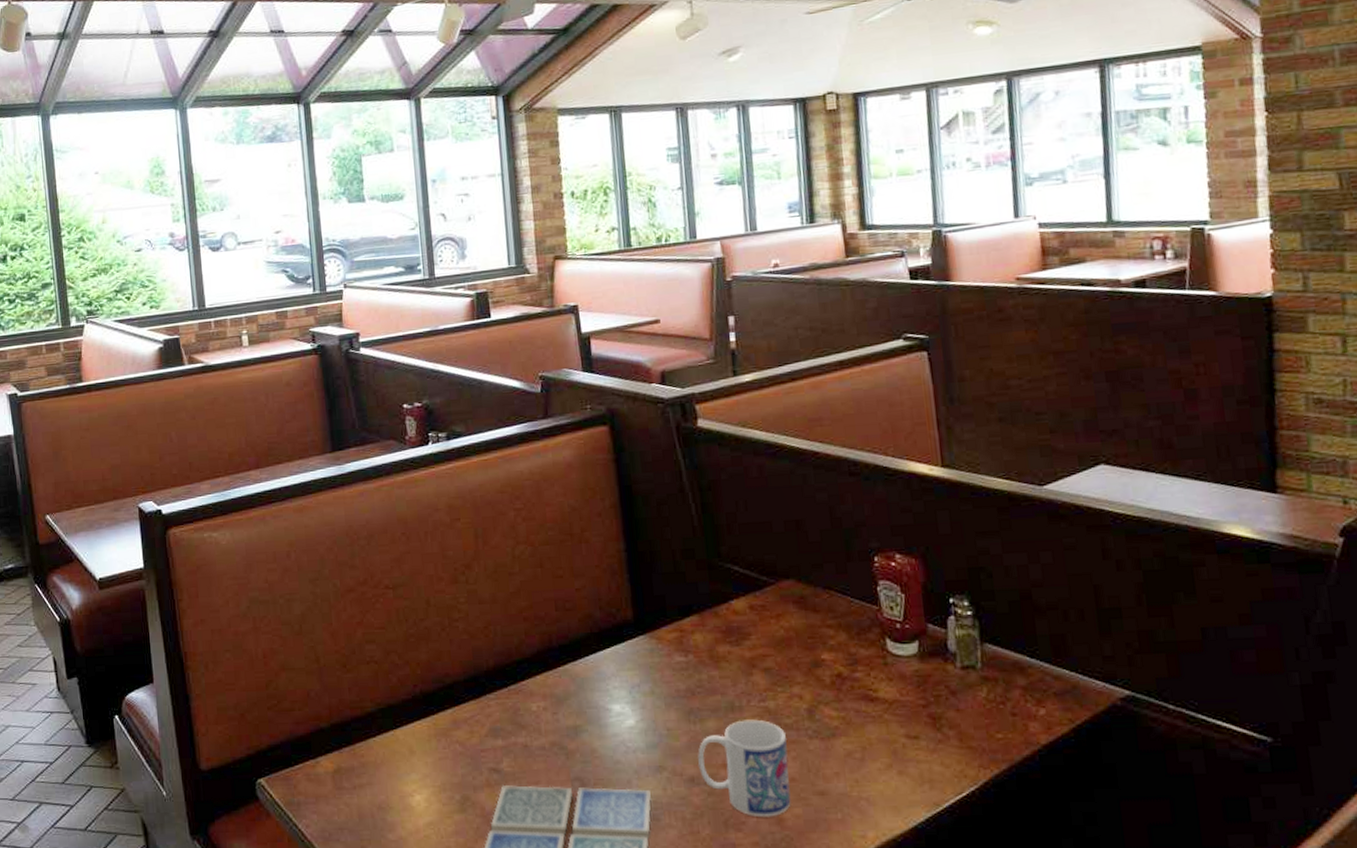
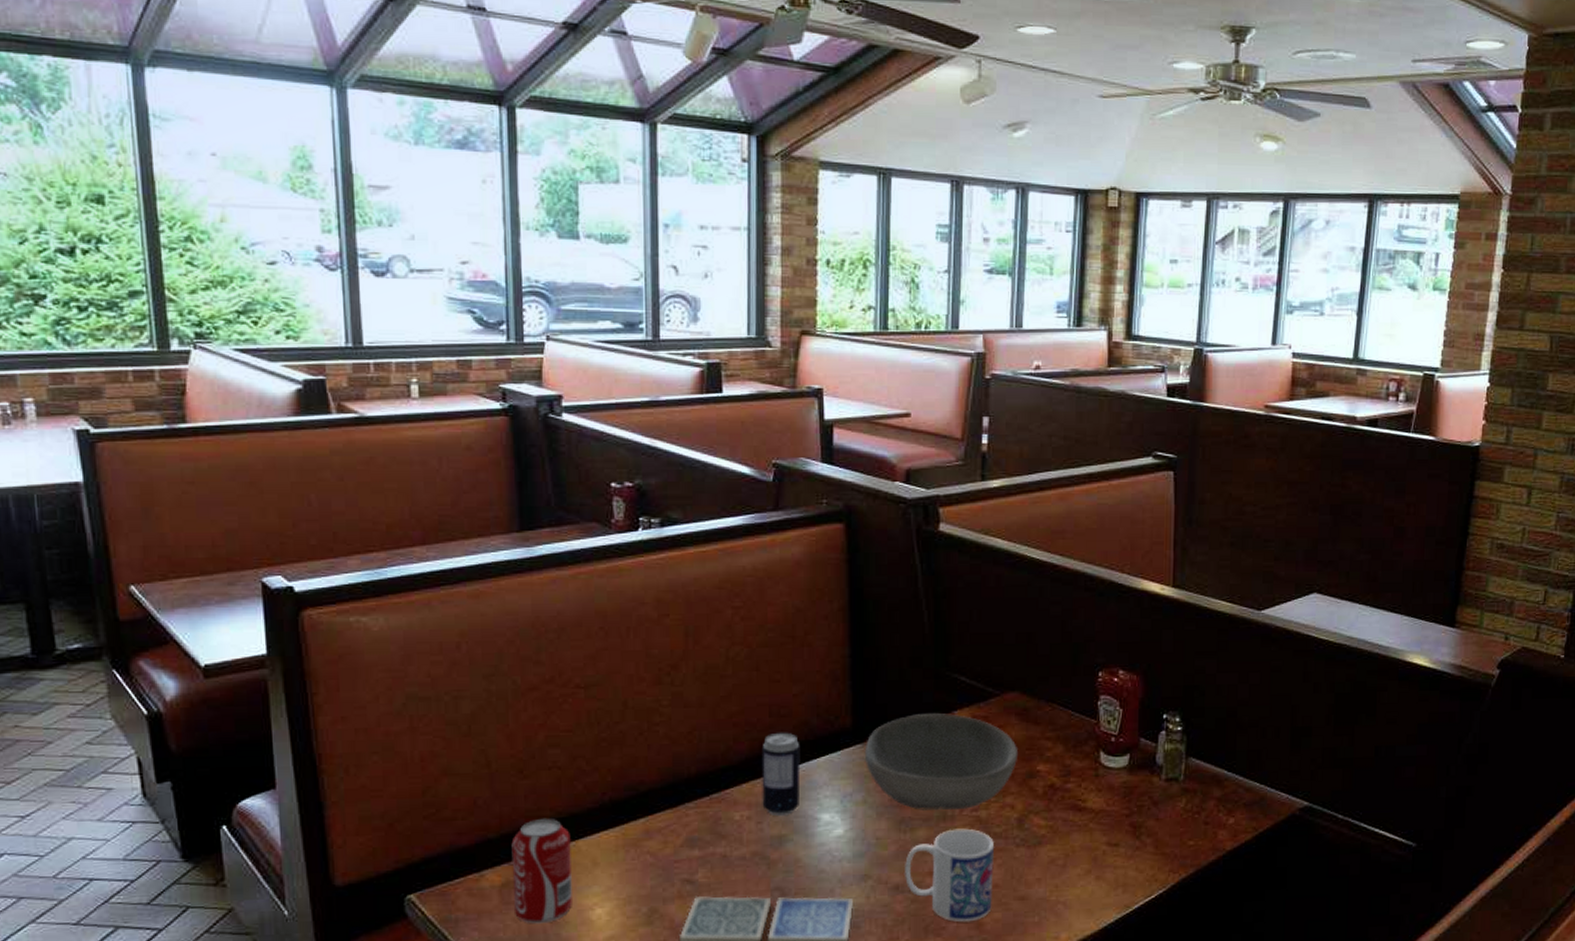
beverage can: none [340,710,395,809] -> present [511,819,572,924]
beverage can: none [551,625,591,706] -> present [761,732,801,816]
bowl: none [647,603,801,702] -> present [864,713,1019,811]

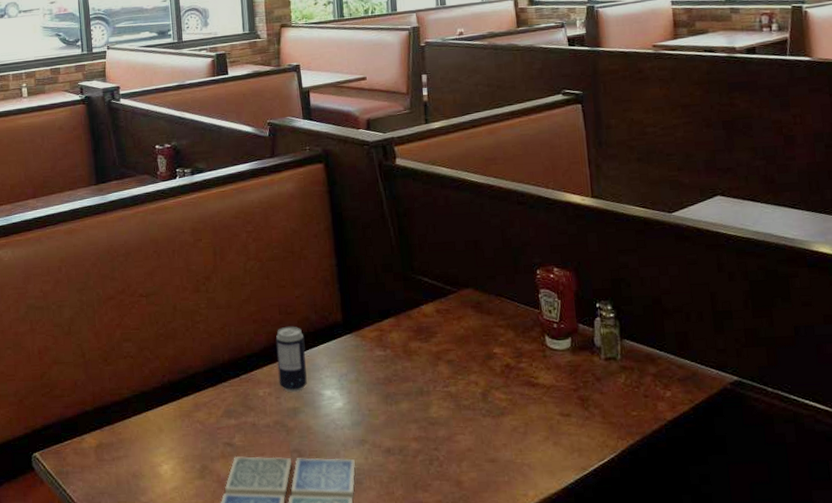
beverage can: present [511,819,572,924] -> none [101,396,146,477]
bowl: present [864,713,1019,811] -> none [353,308,477,388]
mug: present [904,828,995,923] -> none [393,402,468,481]

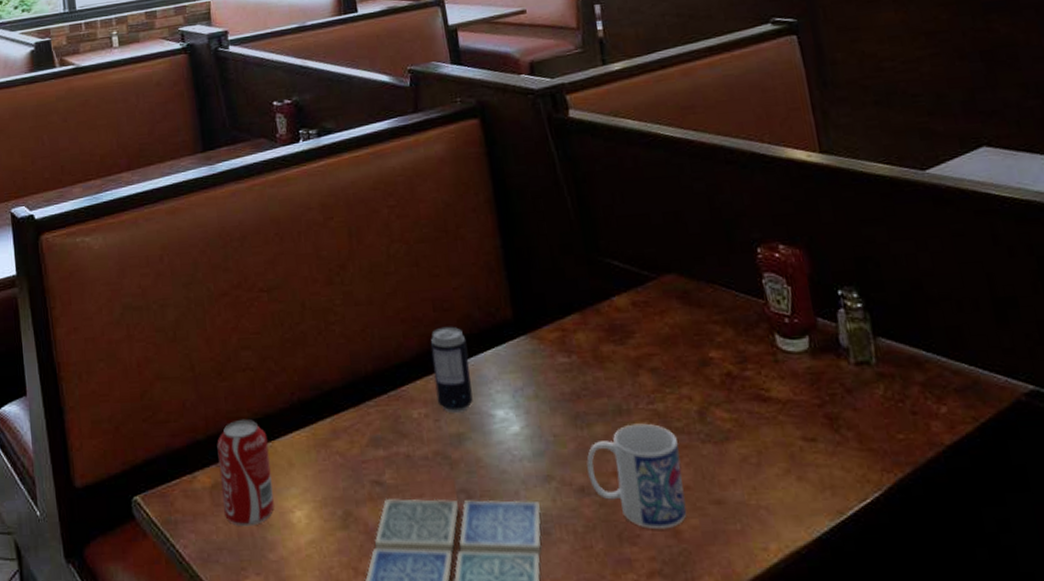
beverage can: none [101,396,146,477] -> present [217,420,274,527]
mug: none [393,402,468,481] -> present [586,423,687,530]

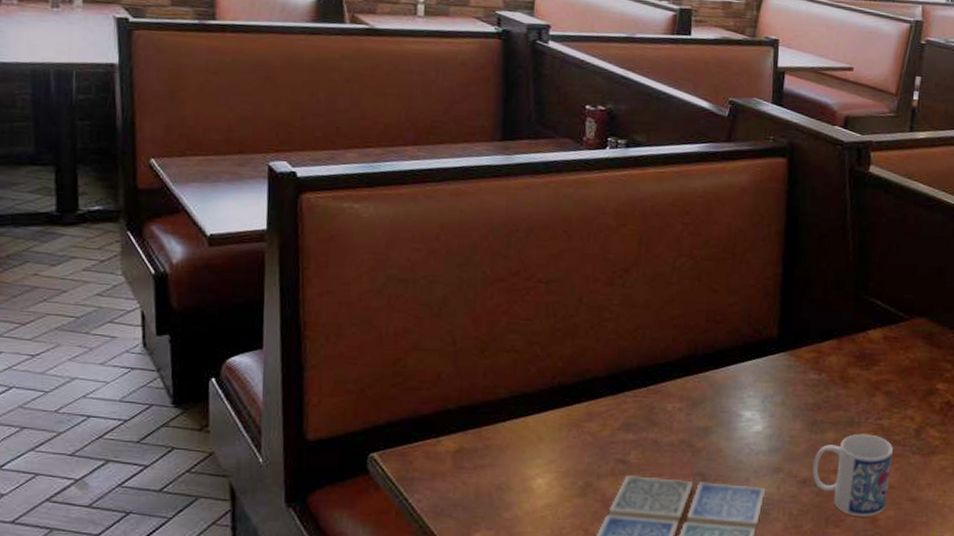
beverage can: present [217,420,274,527] -> none [464,395,521,488]
beverage can: present [430,326,473,413] -> none [692,336,731,410]

